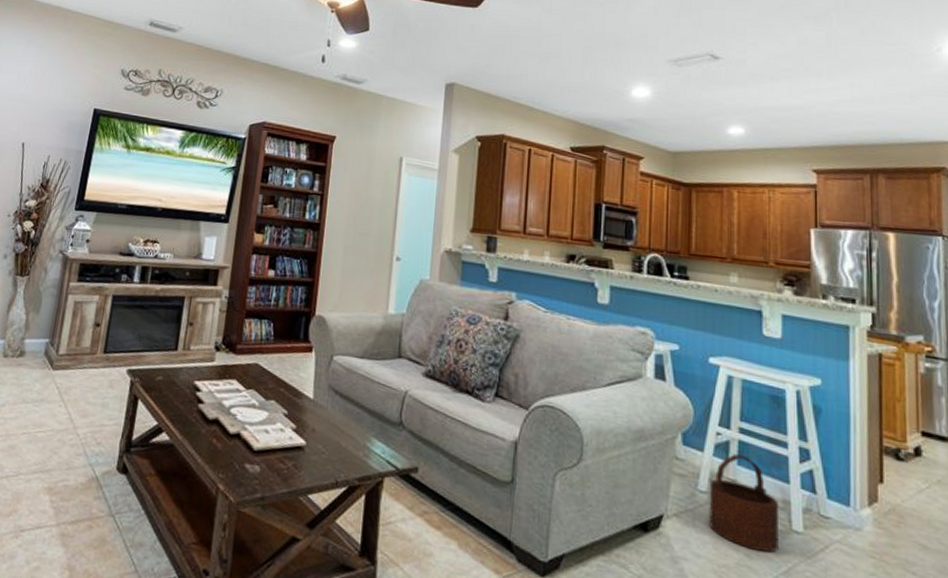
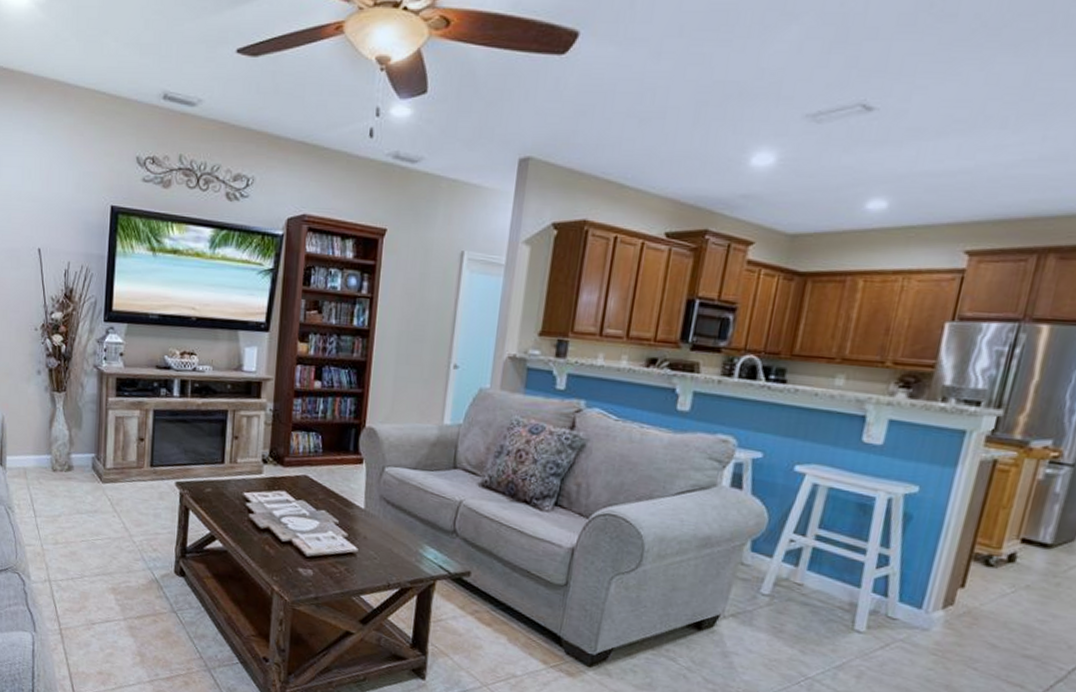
wooden bucket: present [709,454,779,553] -> none [766,560,844,649]

